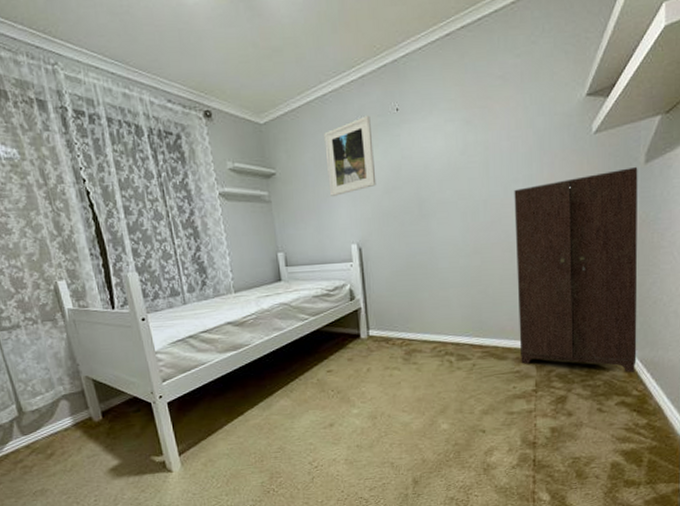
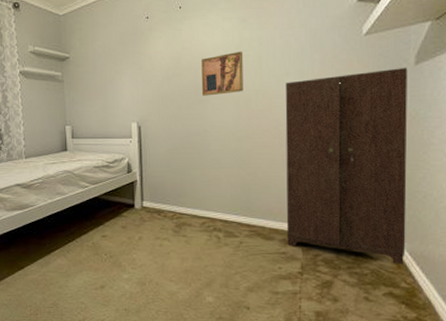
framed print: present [324,115,377,196] -> none [114,11,158,79]
wall art: none [424,157,470,210] -> present [201,51,243,96]

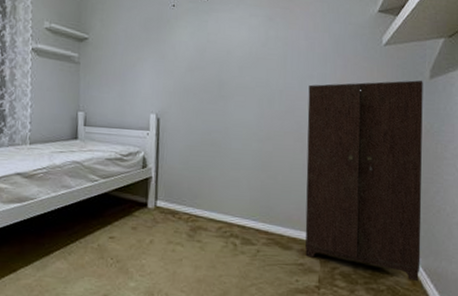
wall art: present [201,51,243,96] -> none [225,49,269,92]

